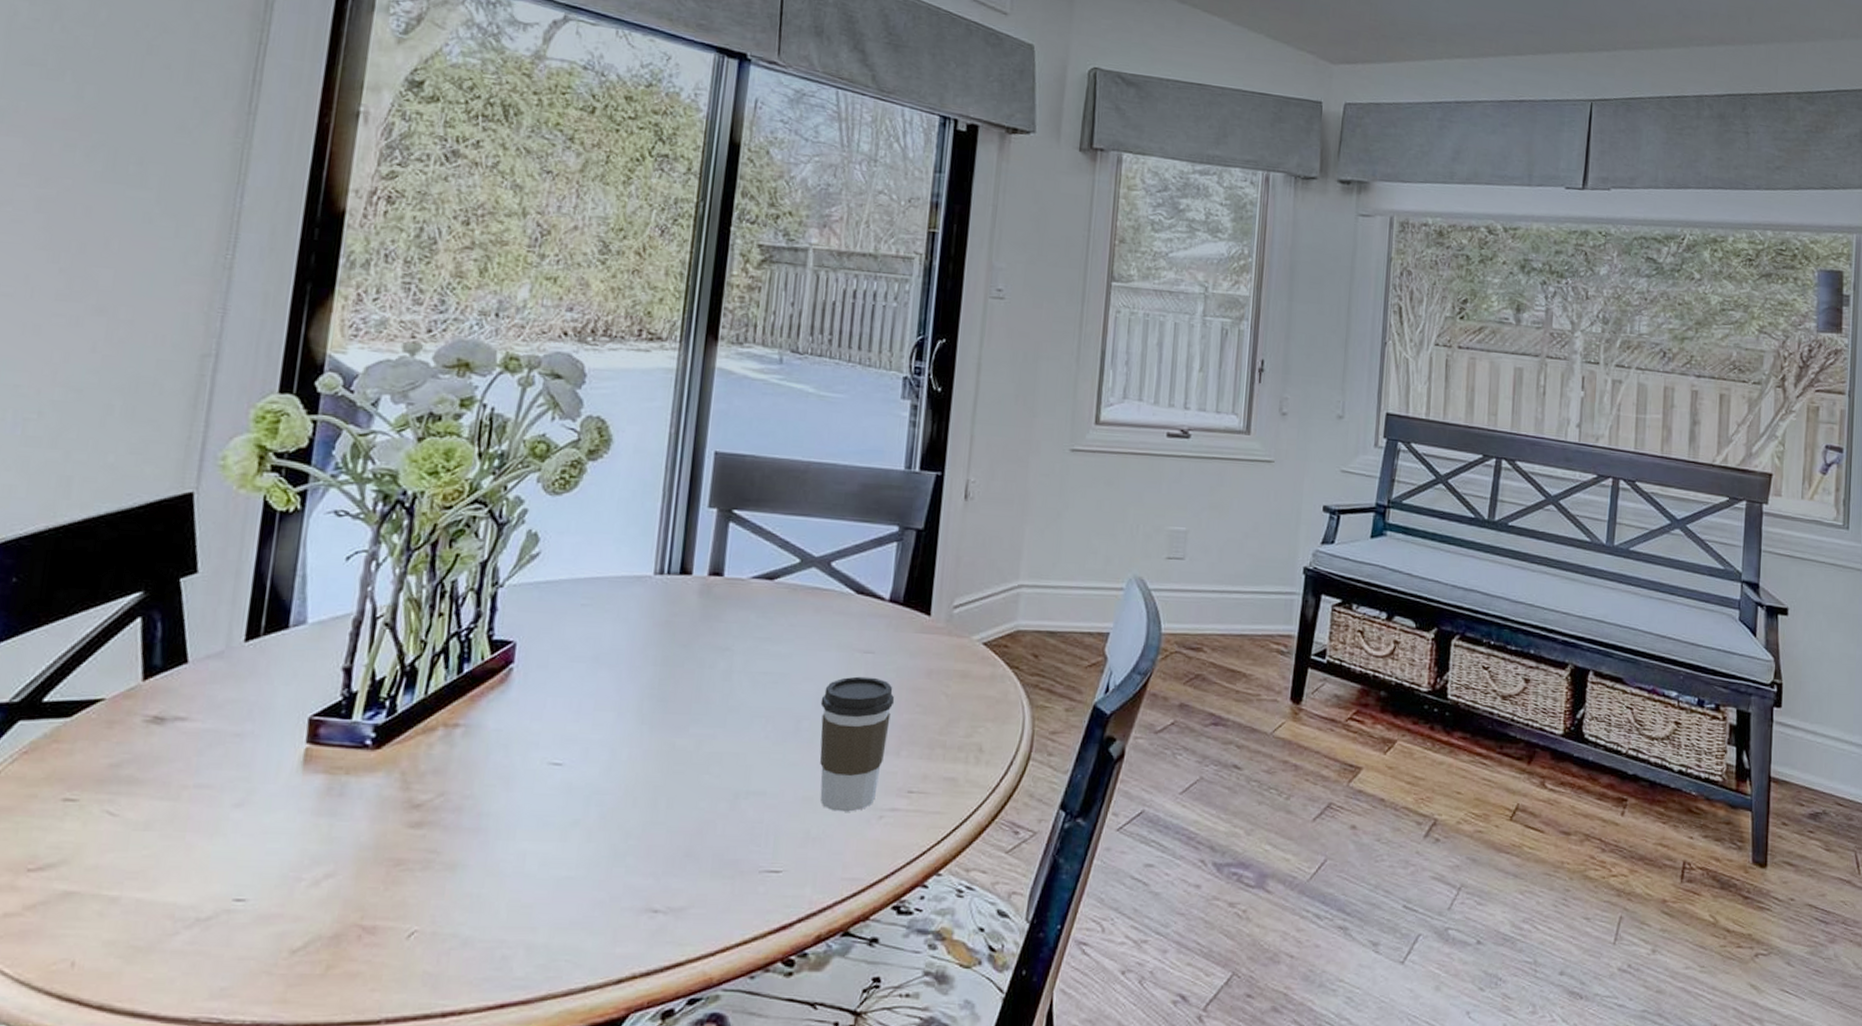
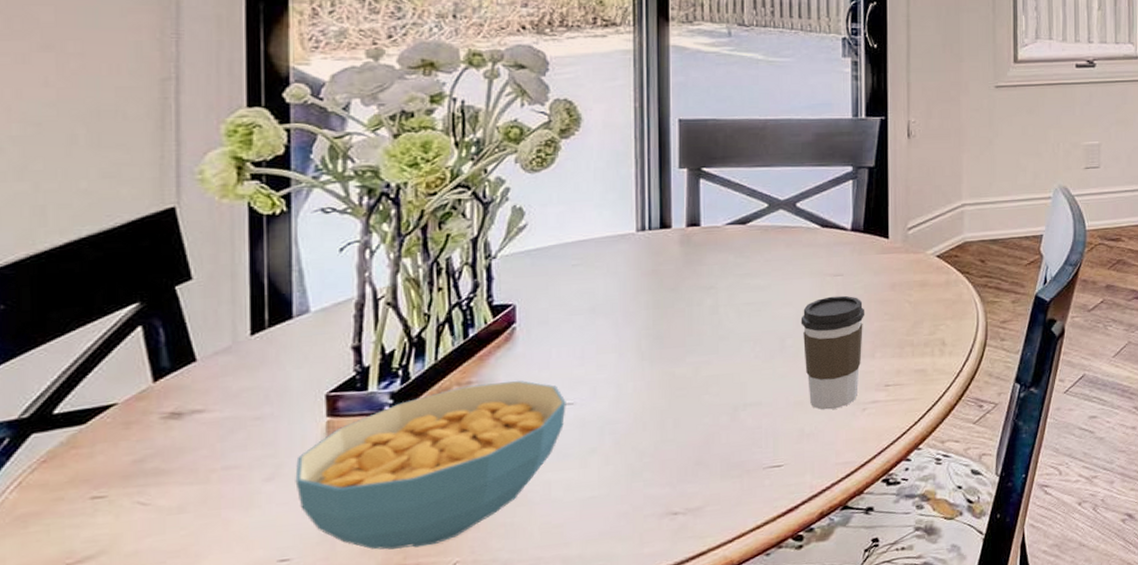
cereal bowl: none [263,728,555,908] -> present [295,381,566,550]

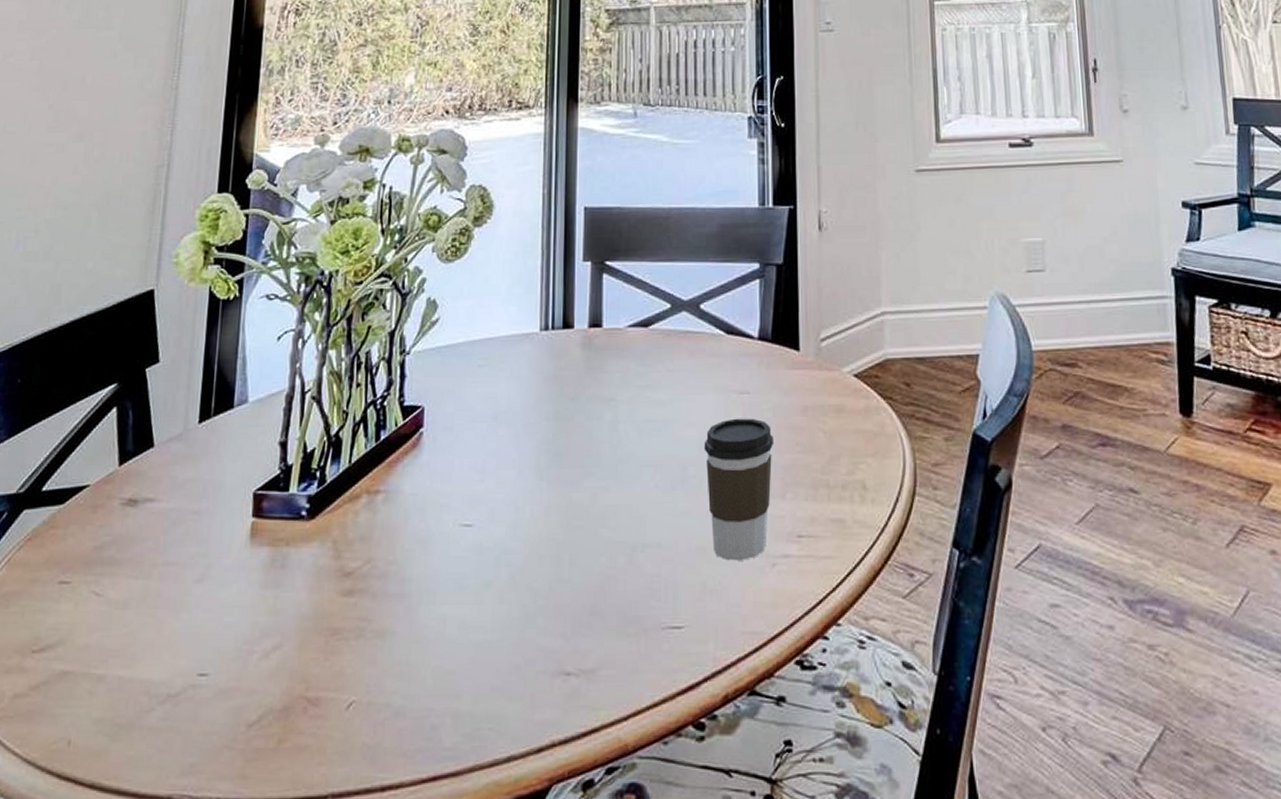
cereal bowl: present [295,381,566,550] -> none [220,494,465,678]

